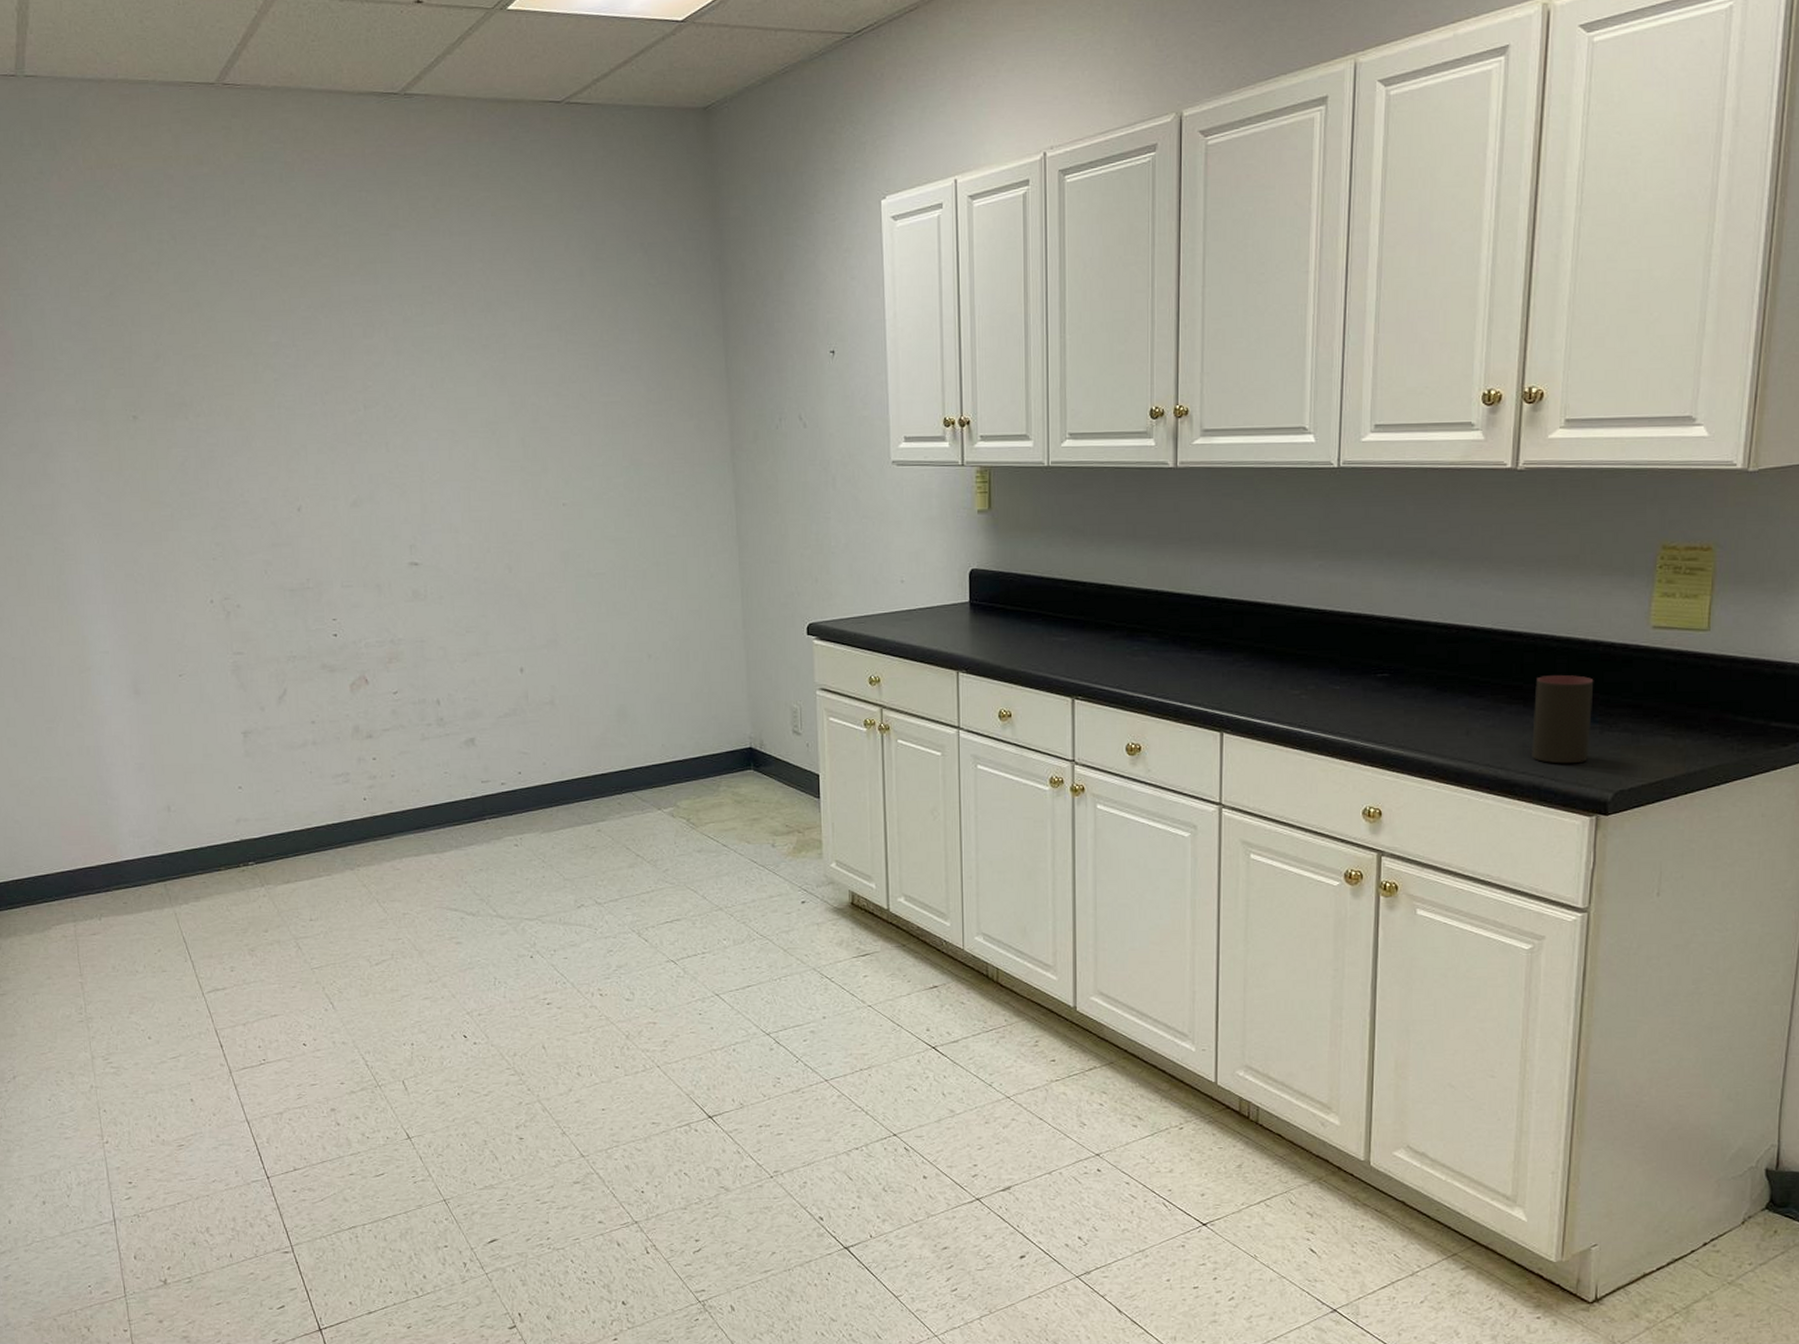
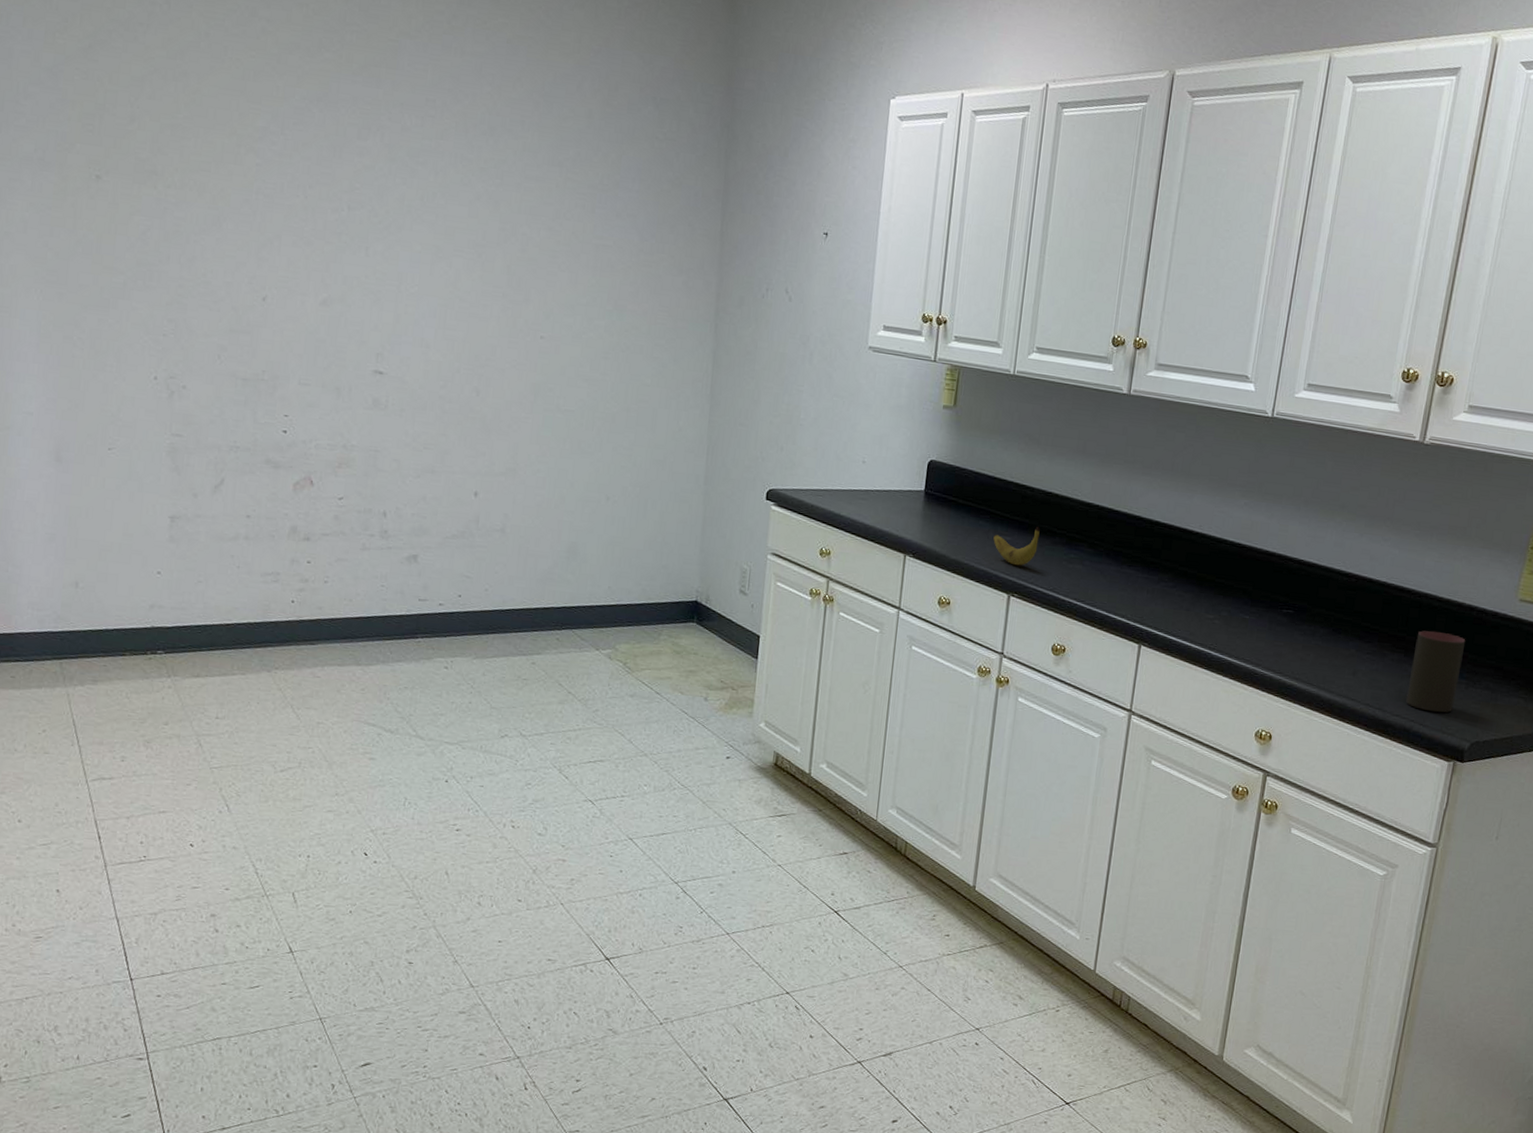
banana: none [1049,622,1097,667] -> present [993,526,1040,566]

